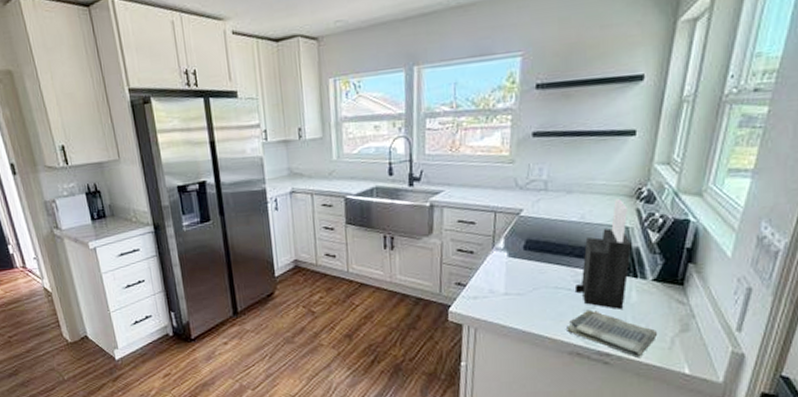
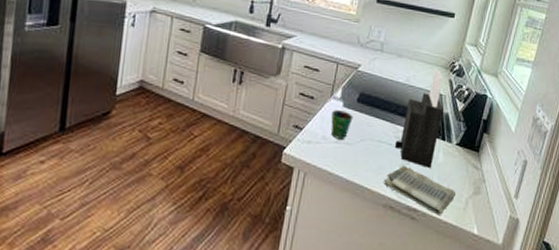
cup: none [496,261,522,291] -> present [330,110,353,139]

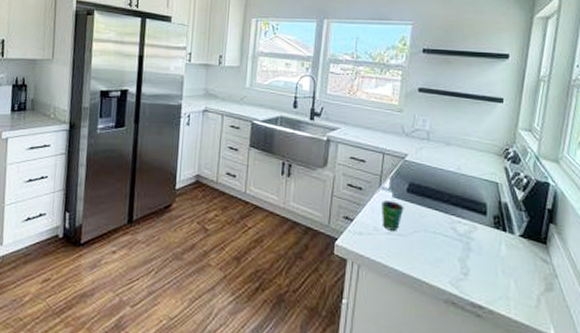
dish towel: present [384,165,457,215] -> none [443,258,526,313]
knife block: present [396,68,443,169] -> none [452,155,501,263]

